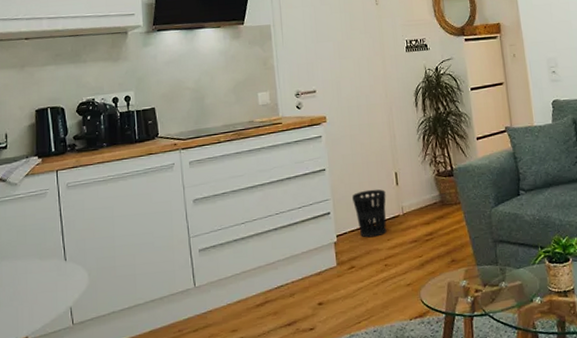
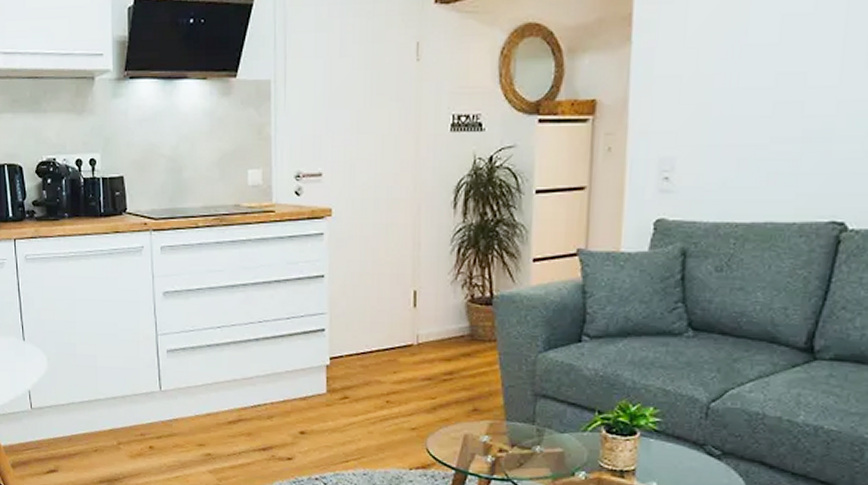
wastebasket: present [352,189,387,238] -> none [355,308,399,367]

